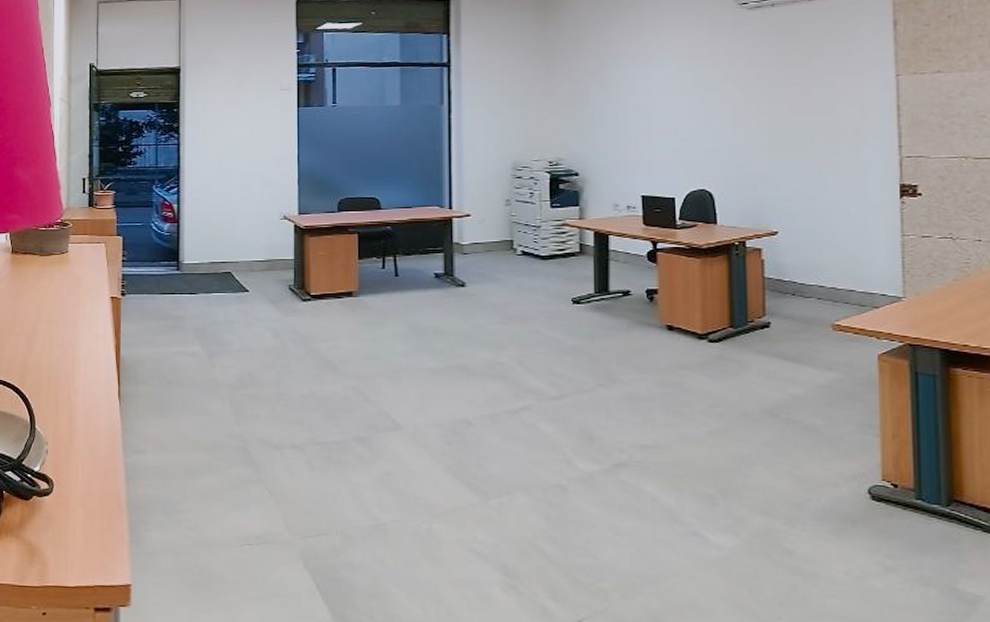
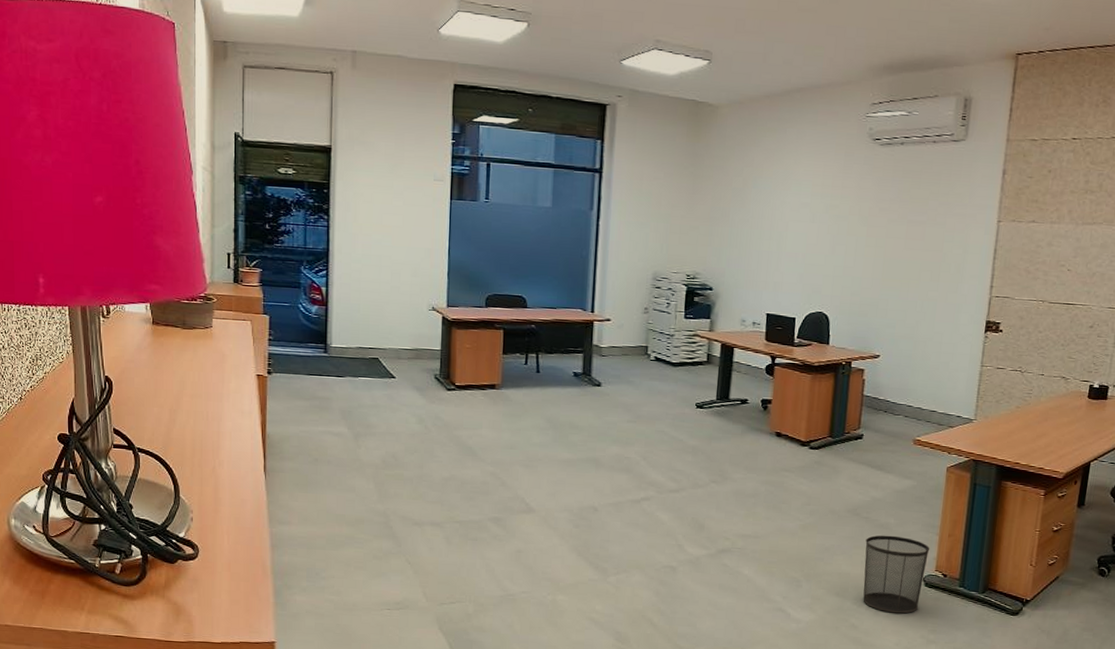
waste bin: none [790,439,872,535] -> present [863,535,930,614]

